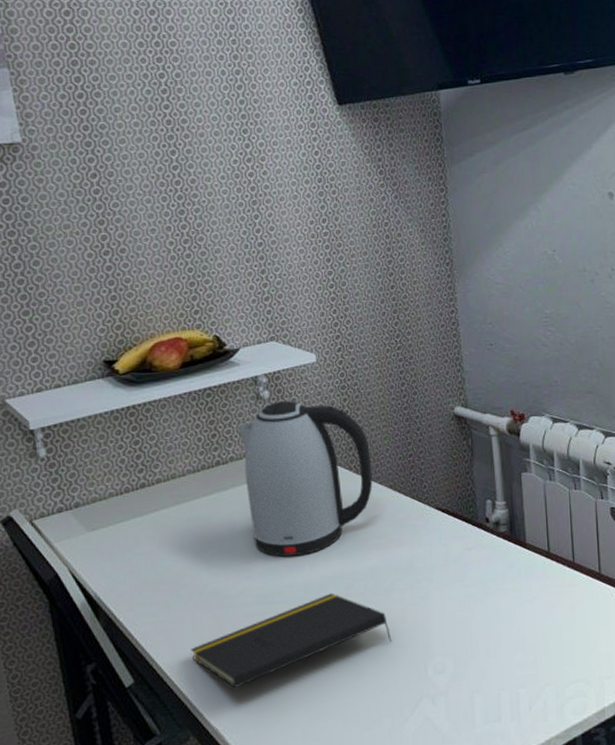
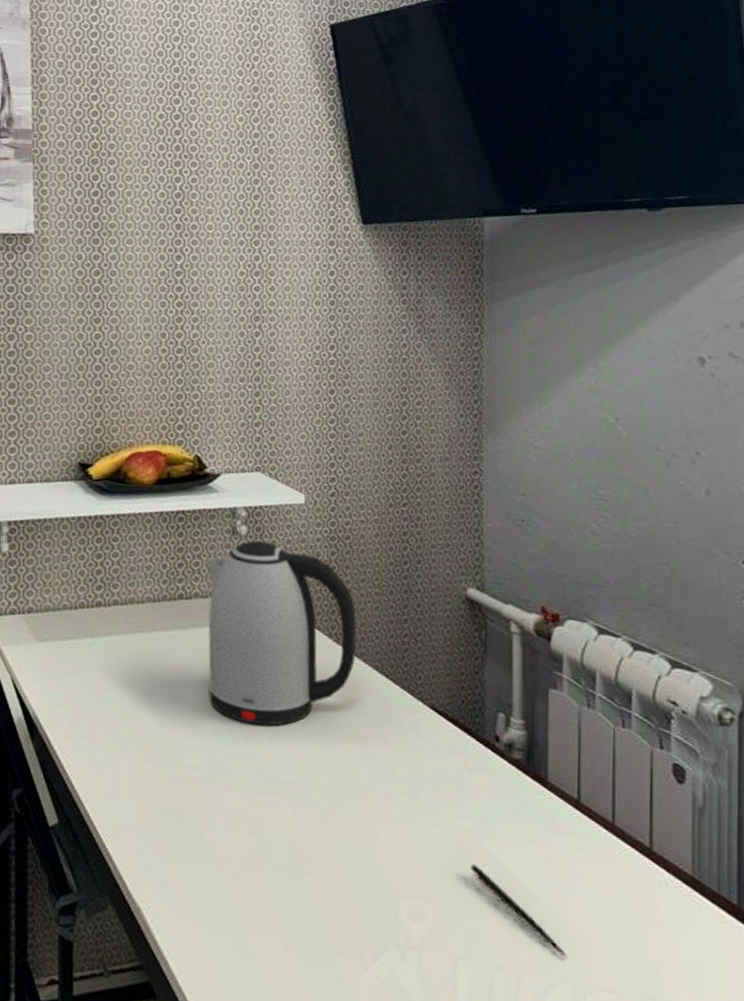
notepad: present [191,593,392,689] -> none [123,779,358,864]
pen: none [476,619,550,667] -> present [470,864,567,957]

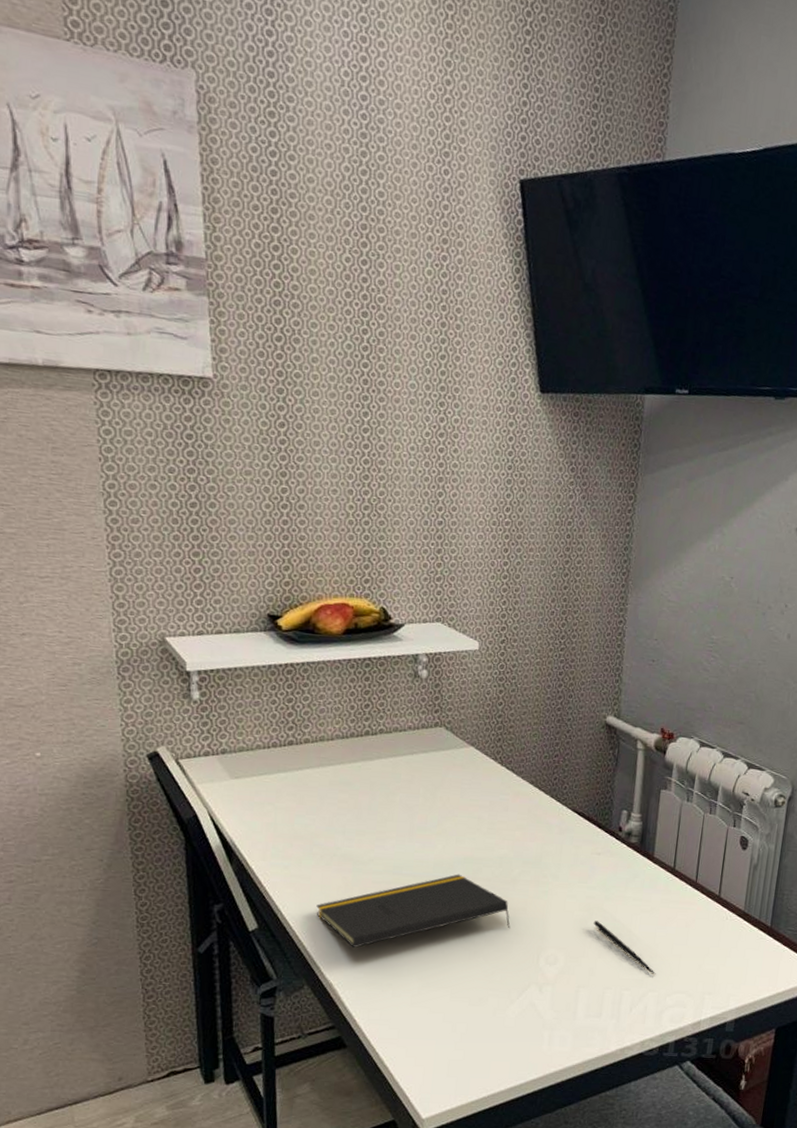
notepad: none [123,779,358,864] -> present [316,874,511,949]
kettle: present [207,540,357,726] -> none [391,682,518,834]

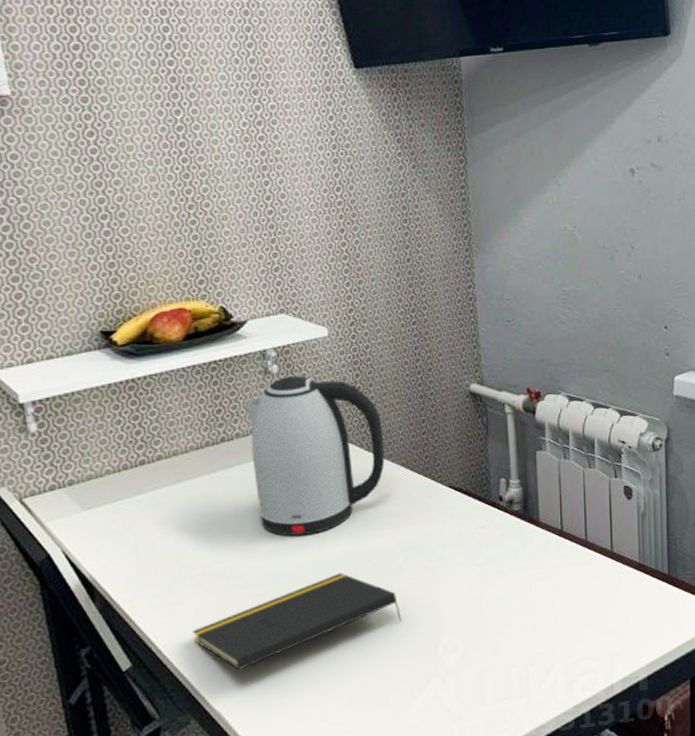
kettle: none [391,682,518,834] -> present [244,375,385,536]
pen: present [593,921,656,974] -> none [488,598,560,644]

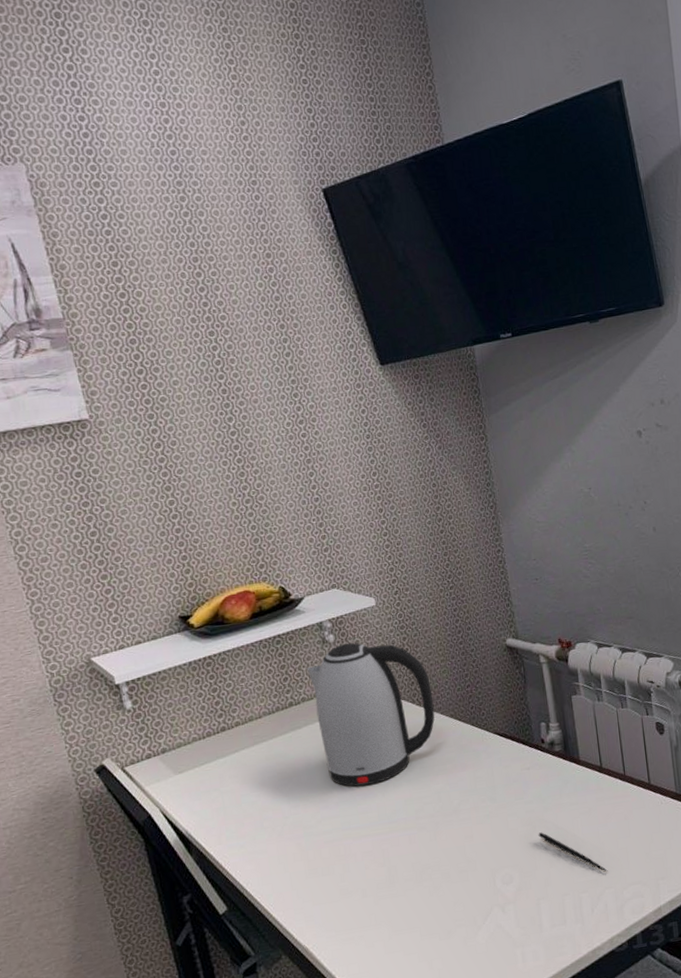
notepad: present [192,572,402,671] -> none [277,816,462,910]
pen: none [488,598,560,644] -> present [538,832,608,872]

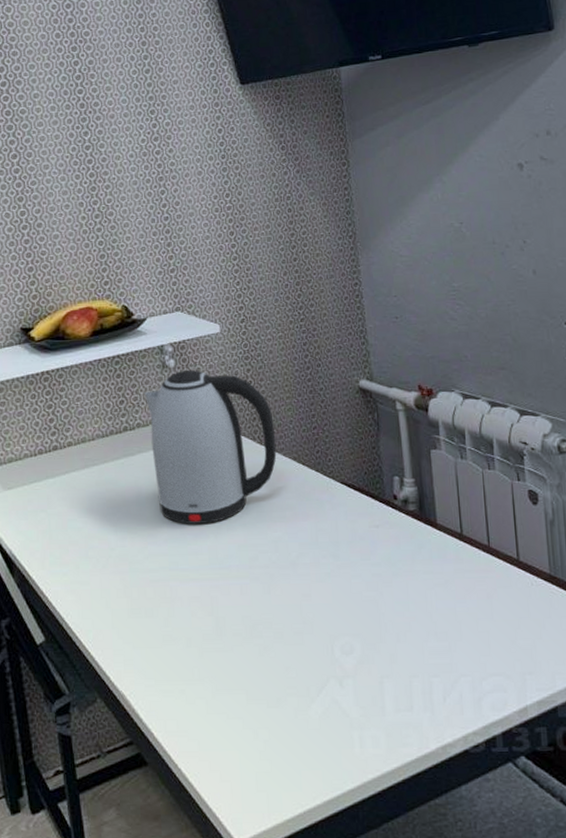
pen: present [538,832,608,872] -> none [385,600,465,656]

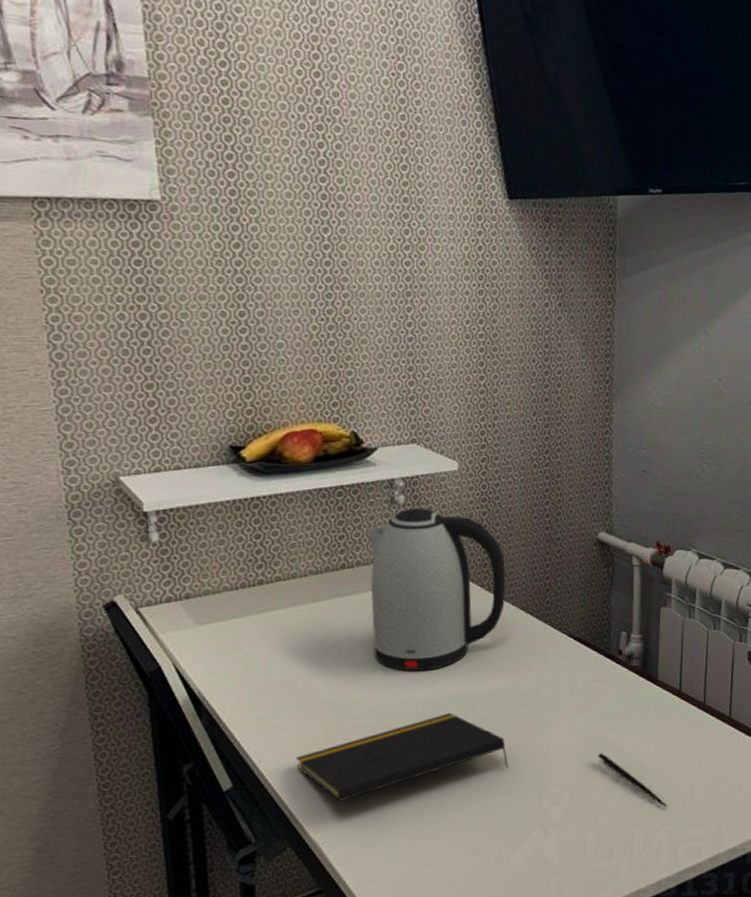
notepad: none [99,563,298,654] -> present [296,712,509,802]
pen: none [385,600,465,656] -> present [598,753,668,807]

